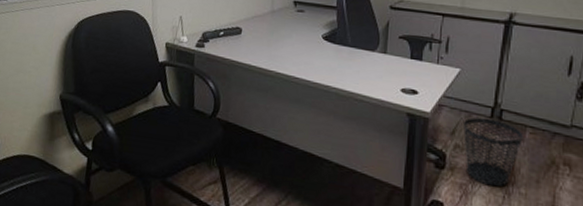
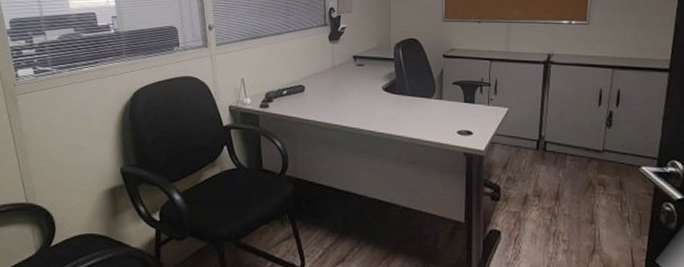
wastebasket: present [463,117,523,187] -> none [514,150,564,211]

